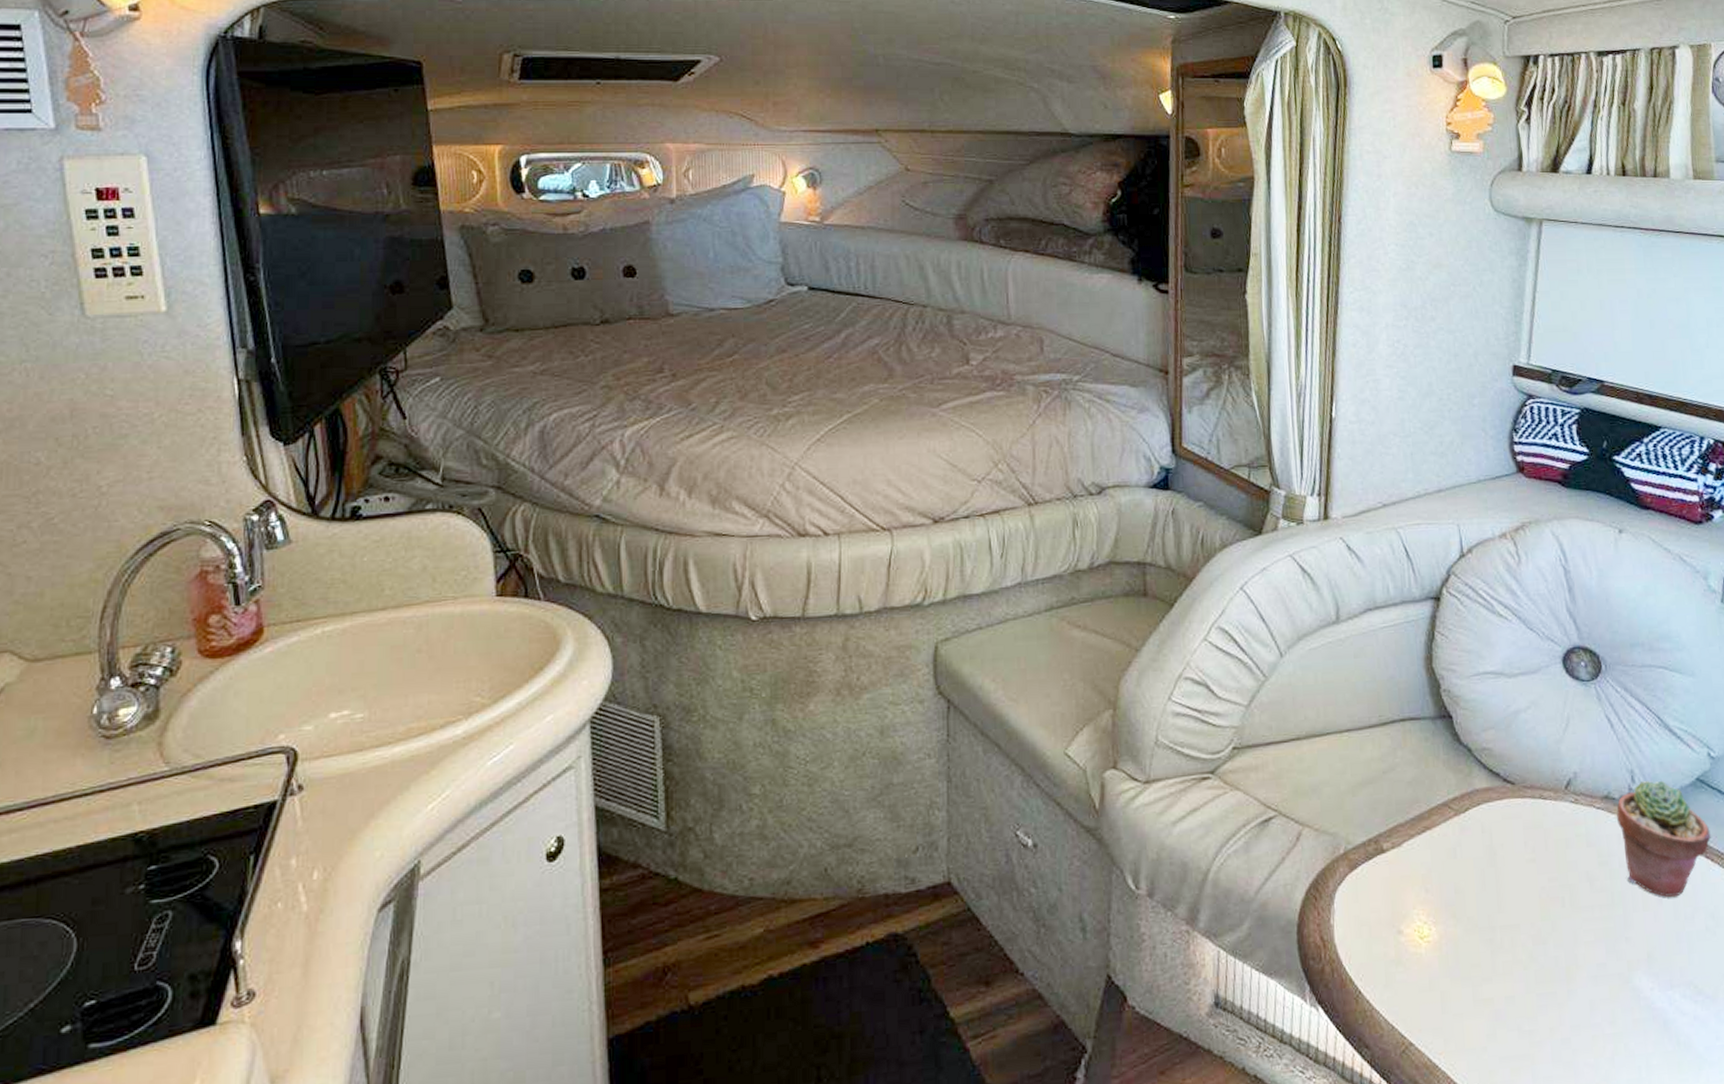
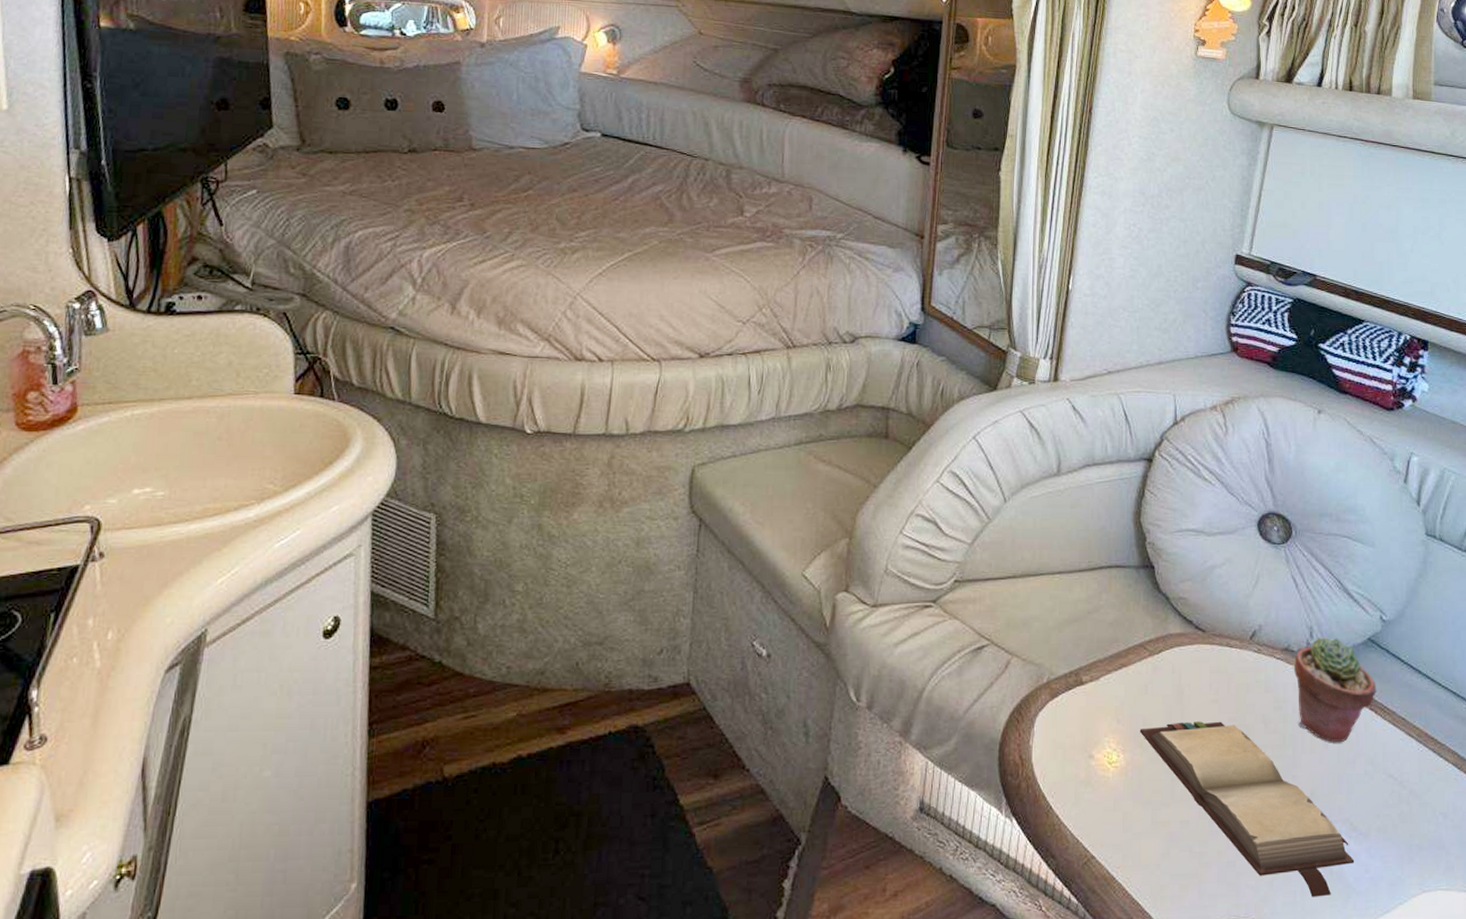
hardback book: none [1451,882,1704,1072] -> present [1139,721,1355,898]

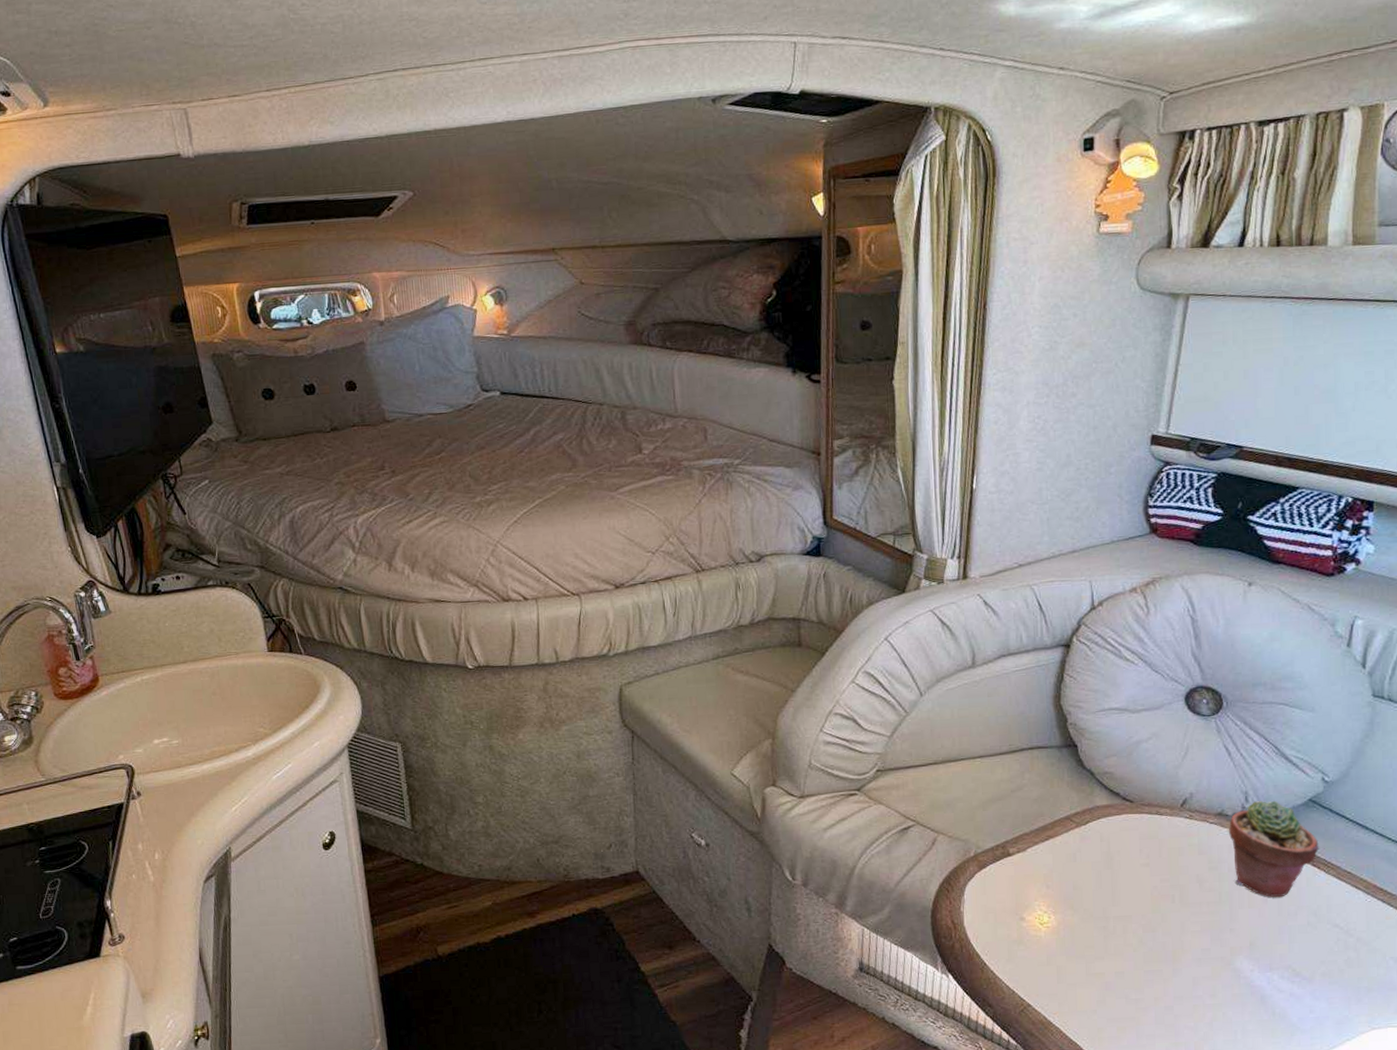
hardback book: present [1139,721,1355,898] -> none [1069,882,1298,1036]

